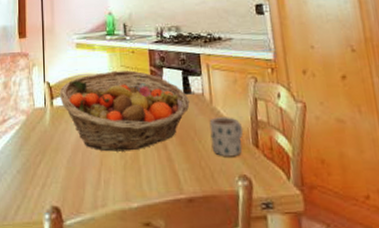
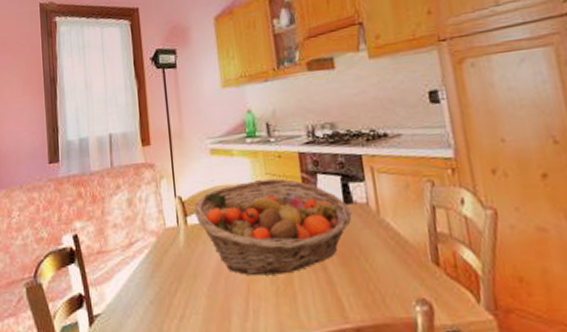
mug: present [209,117,244,157] -> none [377,229,420,278]

